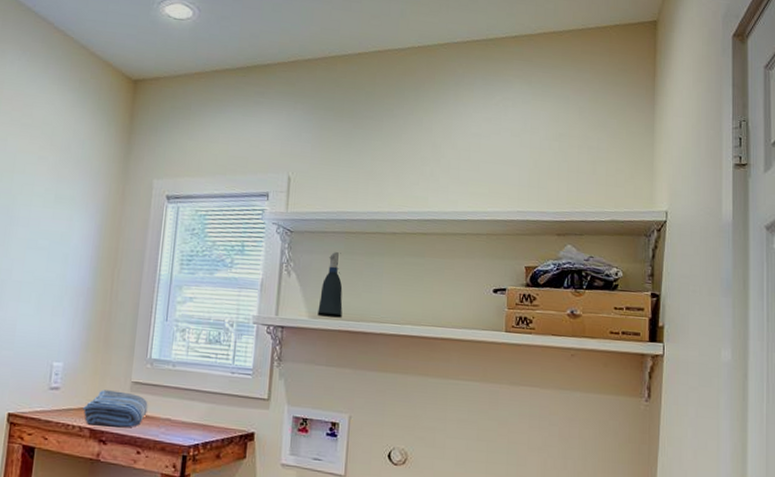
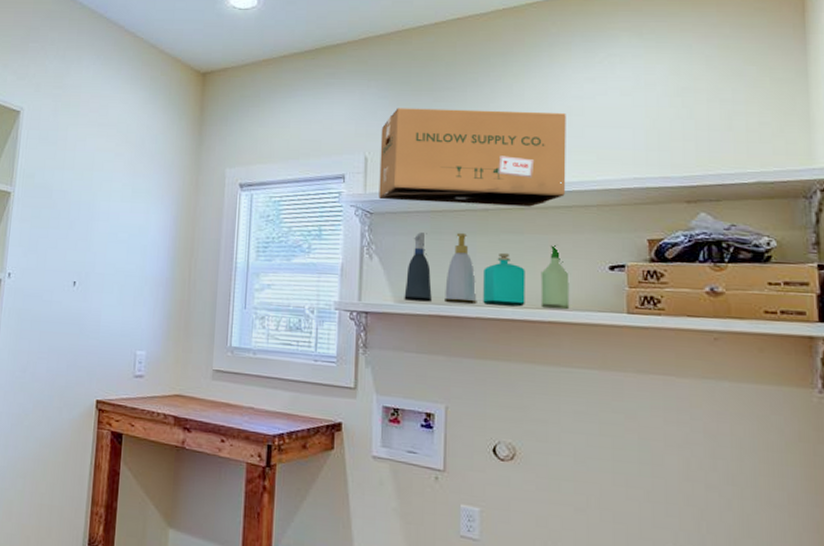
towel: present [83,390,148,428] -> none [167,378,230,416]
box: none [299,131,466,233] -> present [379,108,566,207]
soap bottle: none [352,253,382,322] -> present [443,232,477,305]
soap bottle: none [387,273,424,325] -> present [483,252,525,308]
spray bottle: none [435,268,460,328] -> present [540,244,570,310]

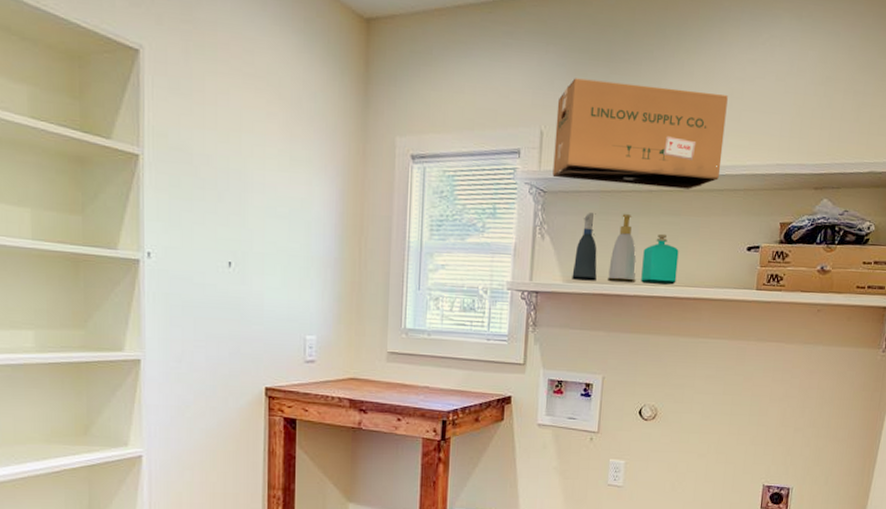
spray bottle: present [540,244,570,310] -> none [688,226,714,287]

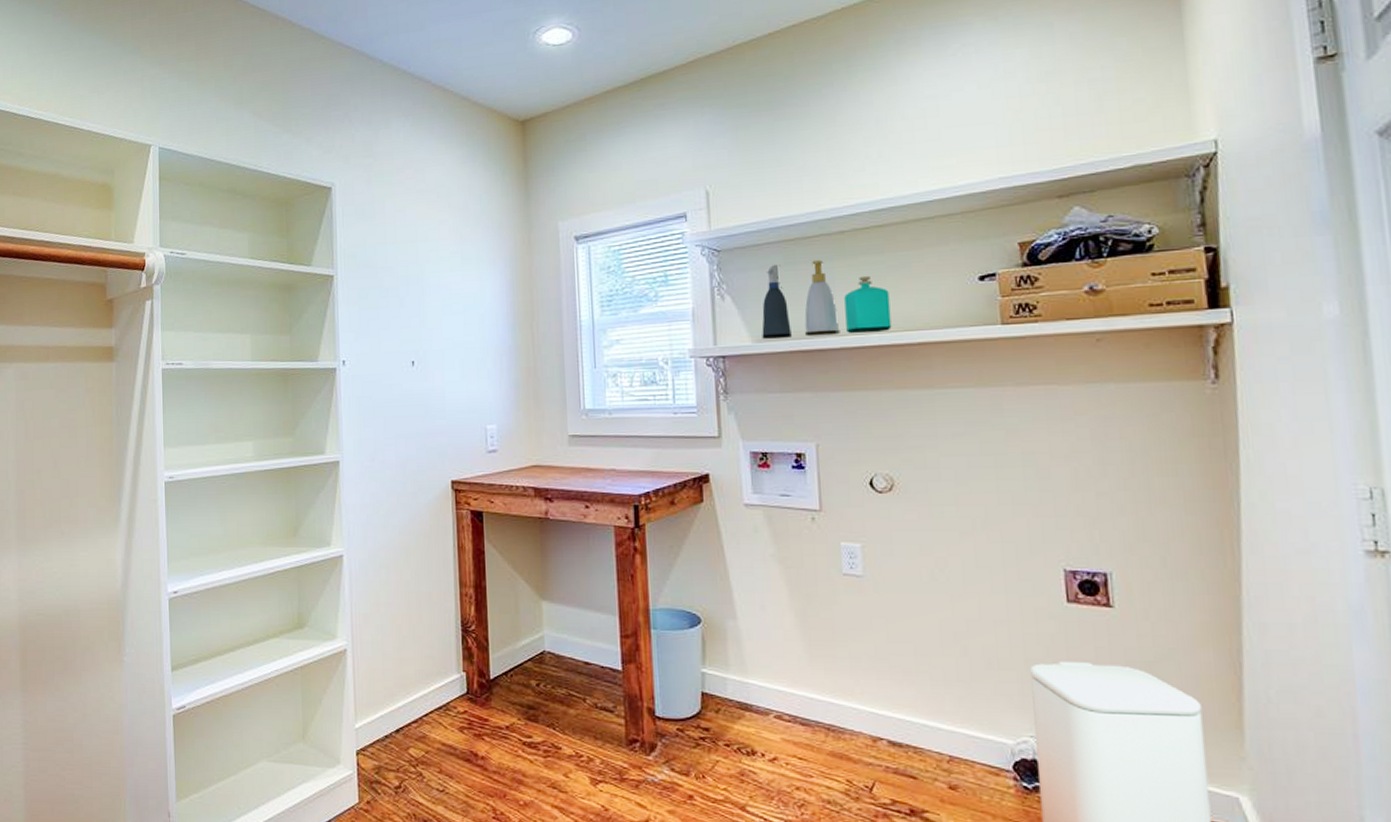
box: present [552,78,728,189] -> none [720,116,926,235]

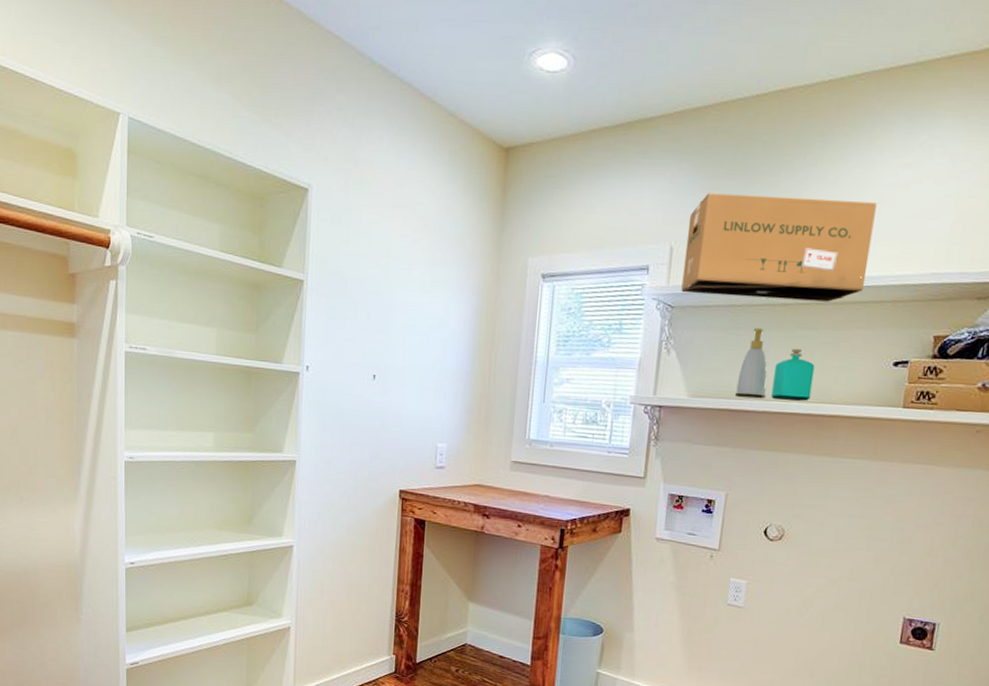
box: none [720,116,926,235] -> present [681,193,877,302]
spray bottle: present [762,265,792,340] -> none [697,327,725,397]

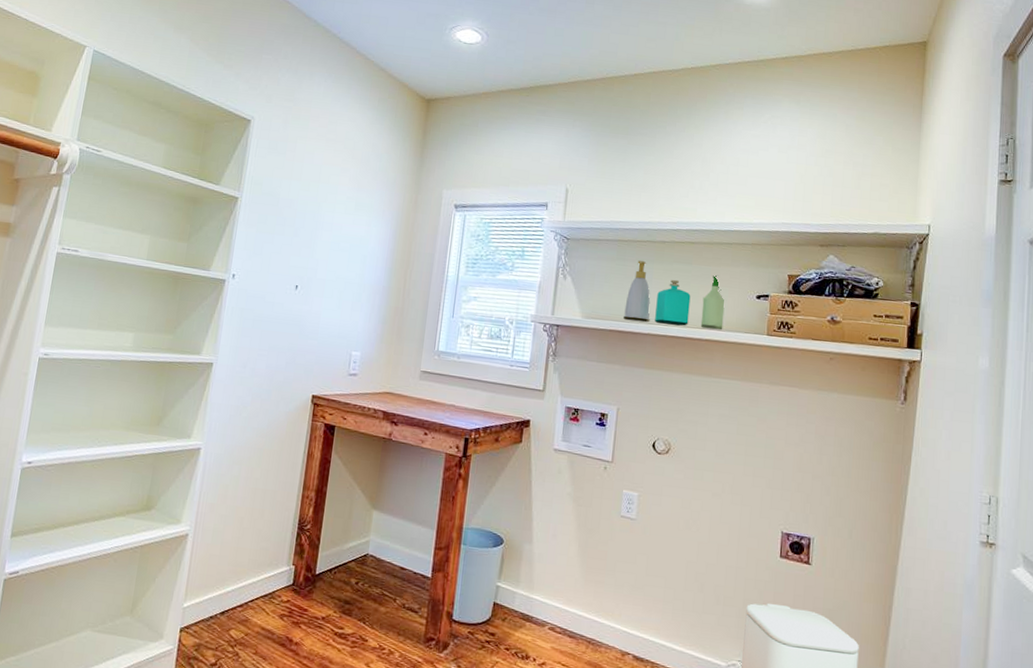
box: present [681,193,877,302] -> none [575,147,734,242]
spray bottle: none [824,340,854,404] -> present [700,275,725,330]

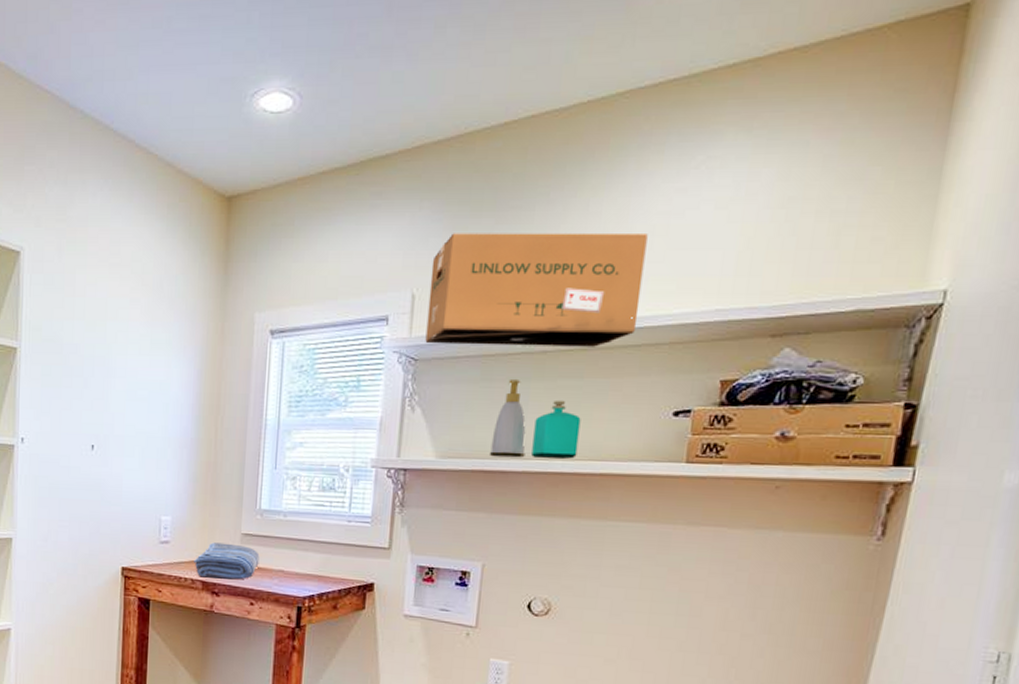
towel: none [377,377,435,412] -> present [194,542,260,580]
box: none [575,147,734,242] -> present [425,232,648,347]
spray bottle: present [700,275,725,330] -> none [593,389,628,461]

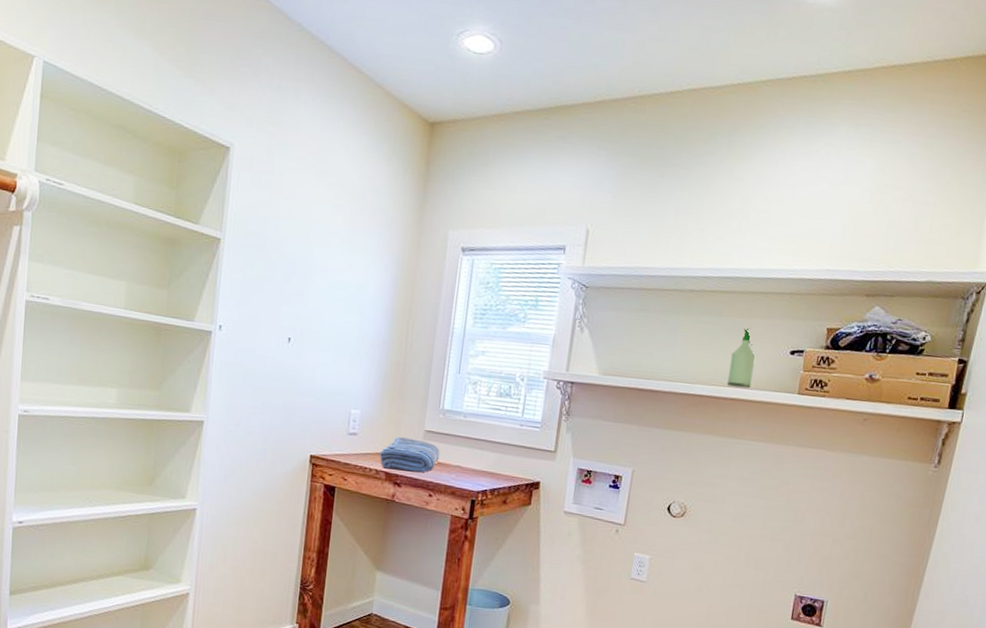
box: present [425,232,648,347] -> none [595,180,778,291]
soap bottle: present [489,378,526,458] -> none [643,311,675,380]
soap bottle: present [531,400,581,460] -> none [677,332,719,384]
spray bottle: none [593,389,628,461] -> present [726,328,755,389]

